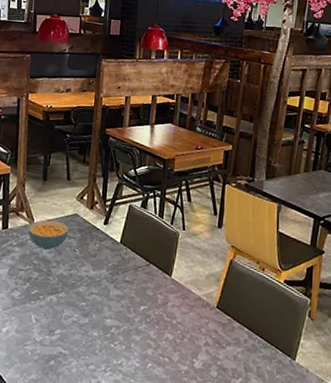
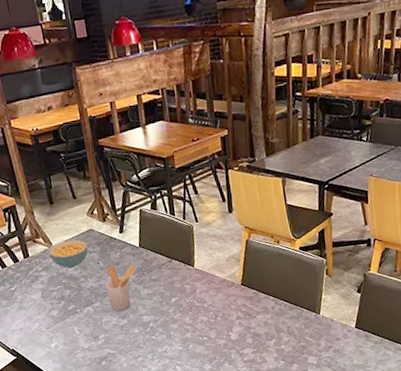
utensil holder: none [75,256,112,308] -> present [105,264,136,311]

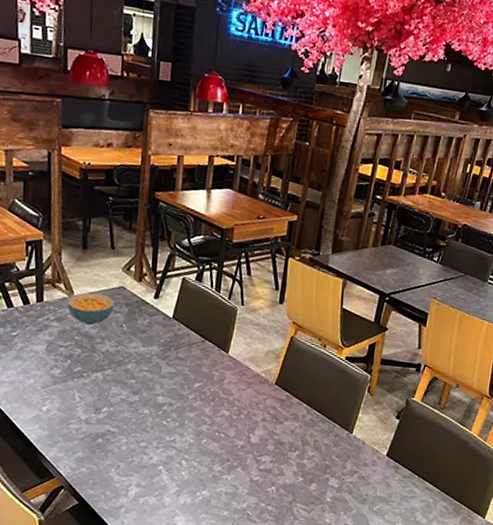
utensil holder: present [105,264,136,311] -> none [123,332,164,385]

